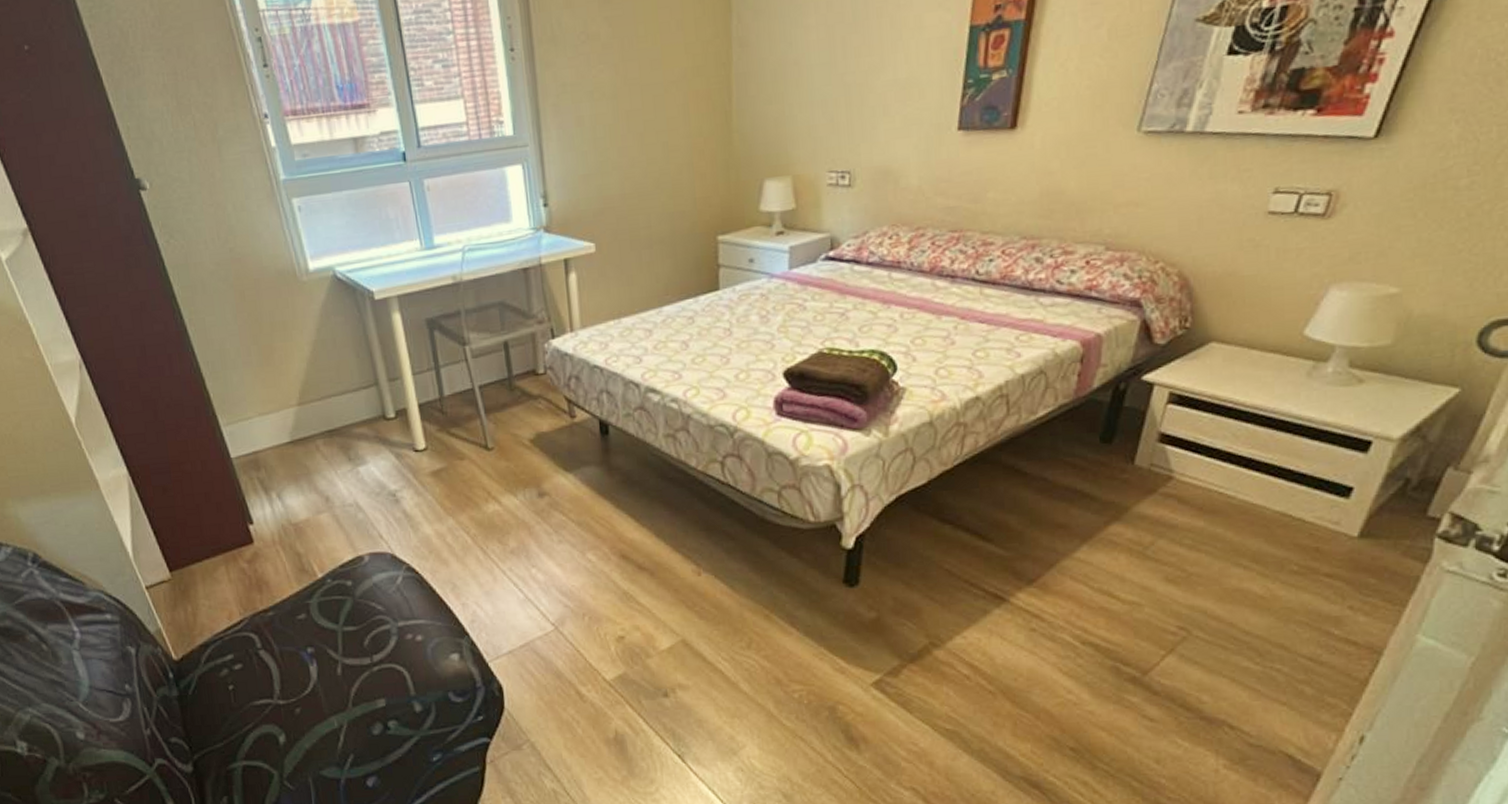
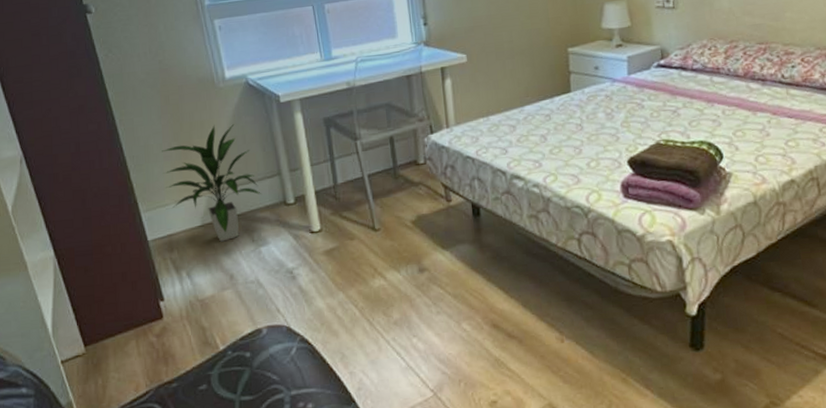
indoor plant: none [240,325,357,460] -> present [162,124,261,242]

